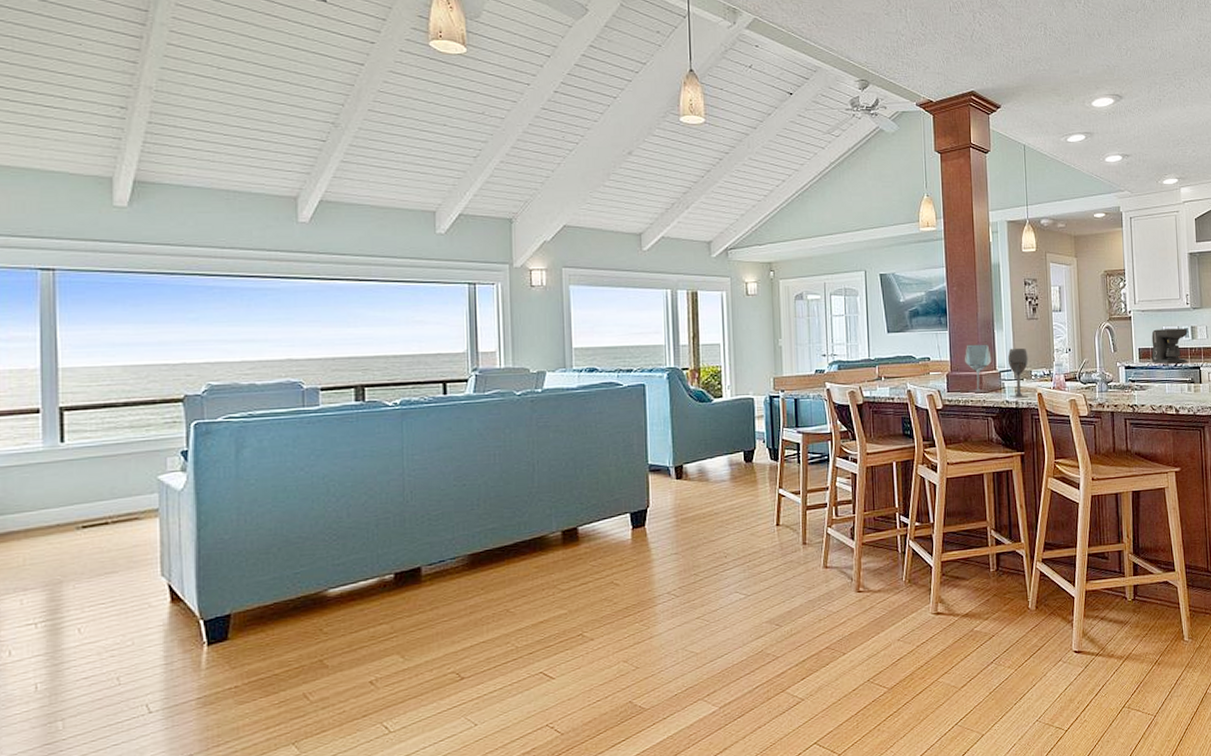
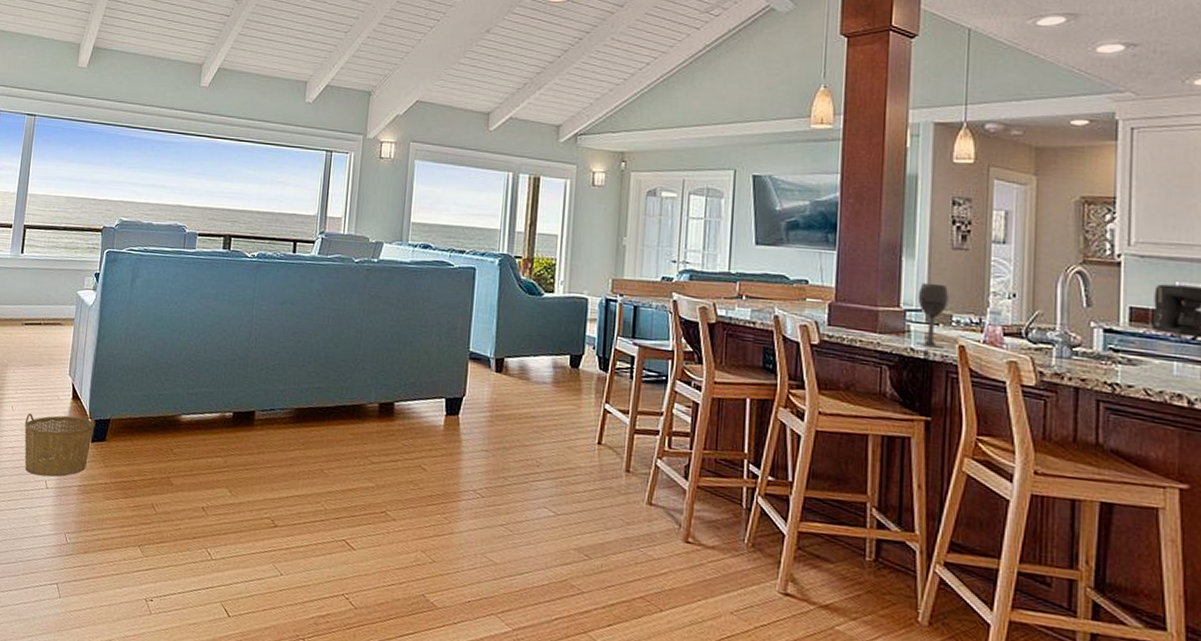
basket: none [102,618,210,702] -> present [24,413,96,477]
wine glass: present [964,344,992,394] -> none [854,271,895,335]

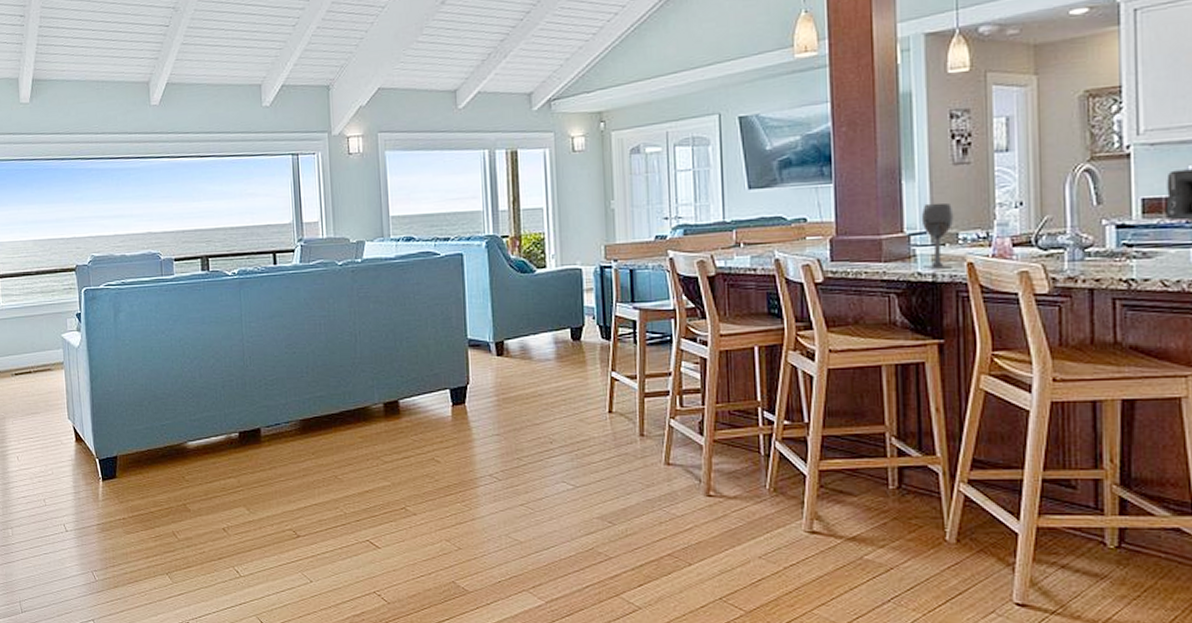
basket: present [24,413,96,477] -> none [32,457,104,520]

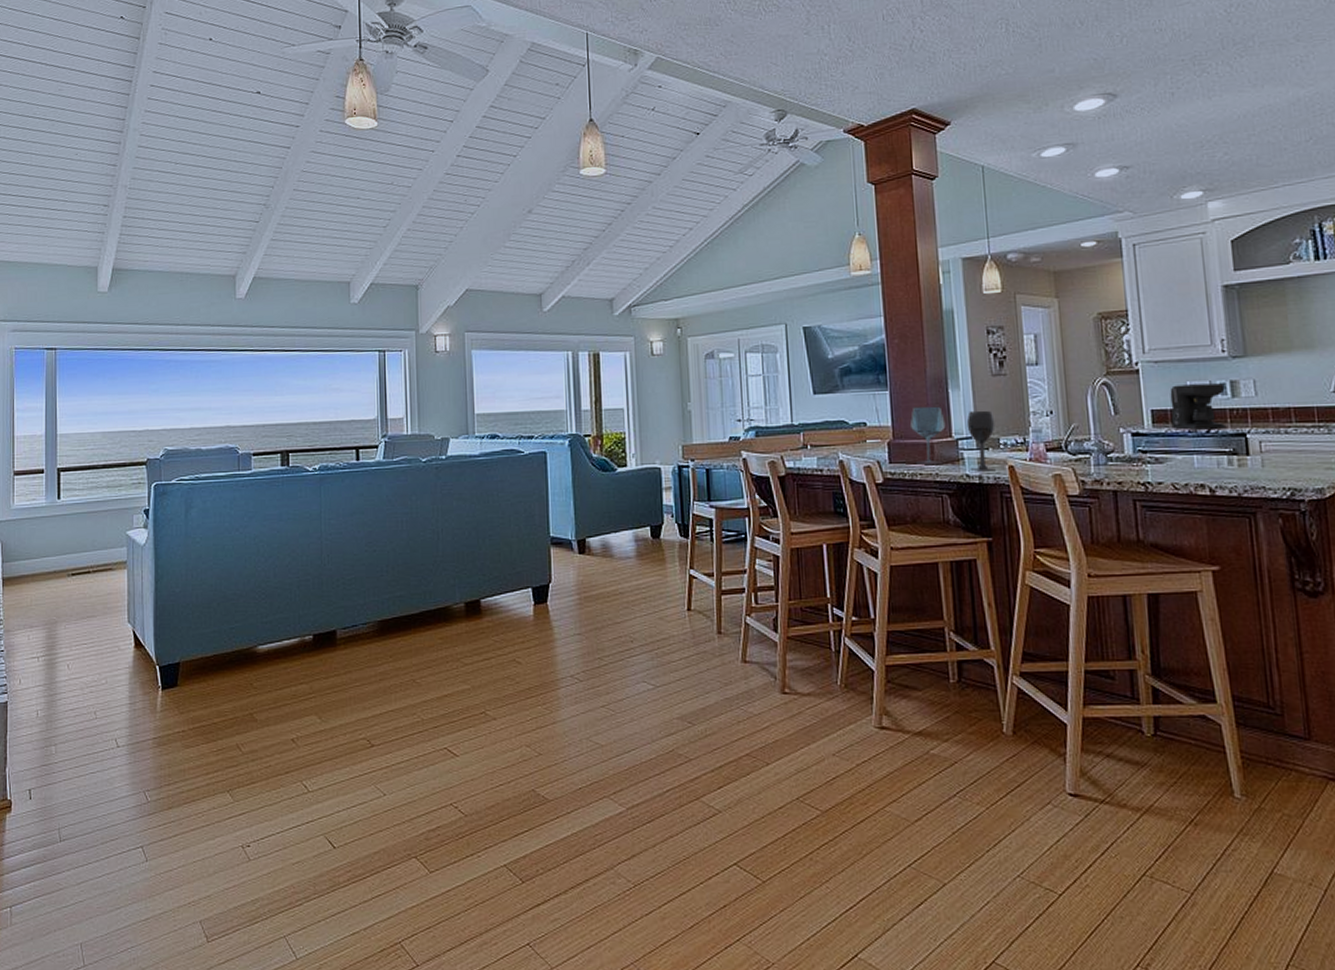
wine glass: none [855,199,897,264] -> present [909,406,946,466]

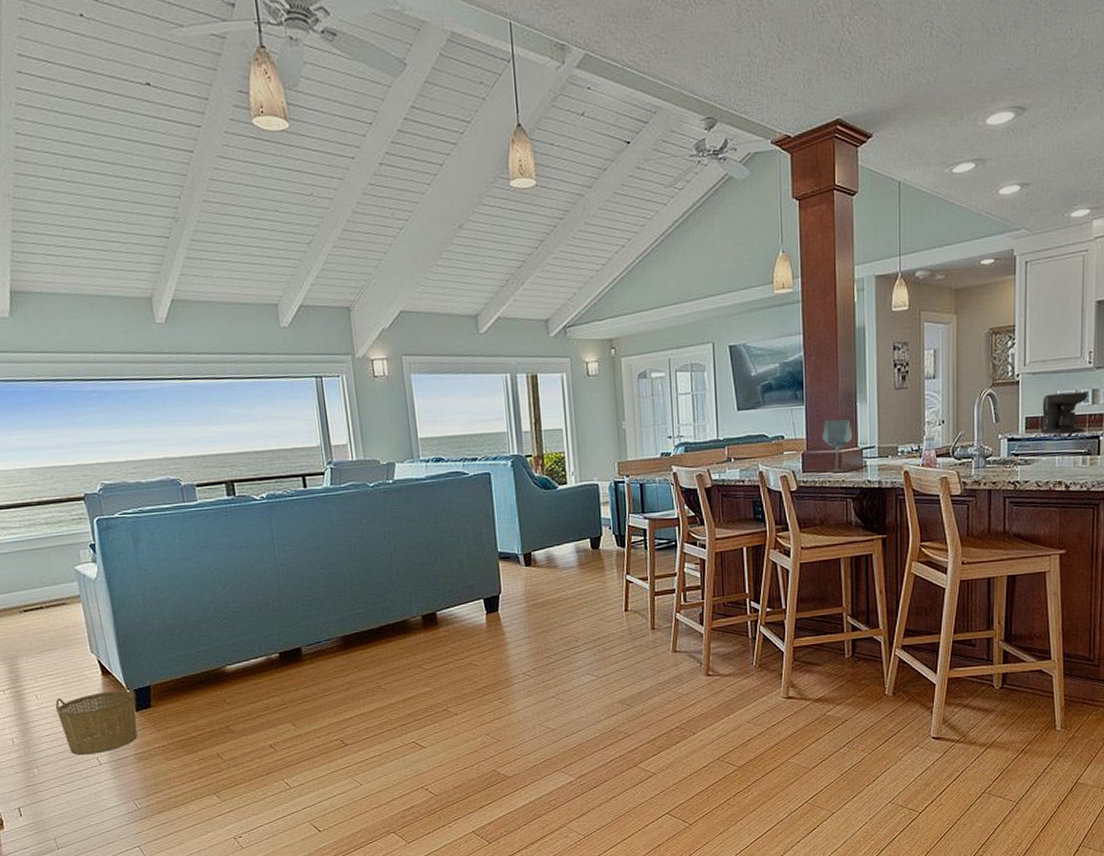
basket: none [84,664,164,735] -> present [55,688,138,755]
wine glass: present [966,410,996,472] -> none [871,421,895,477]

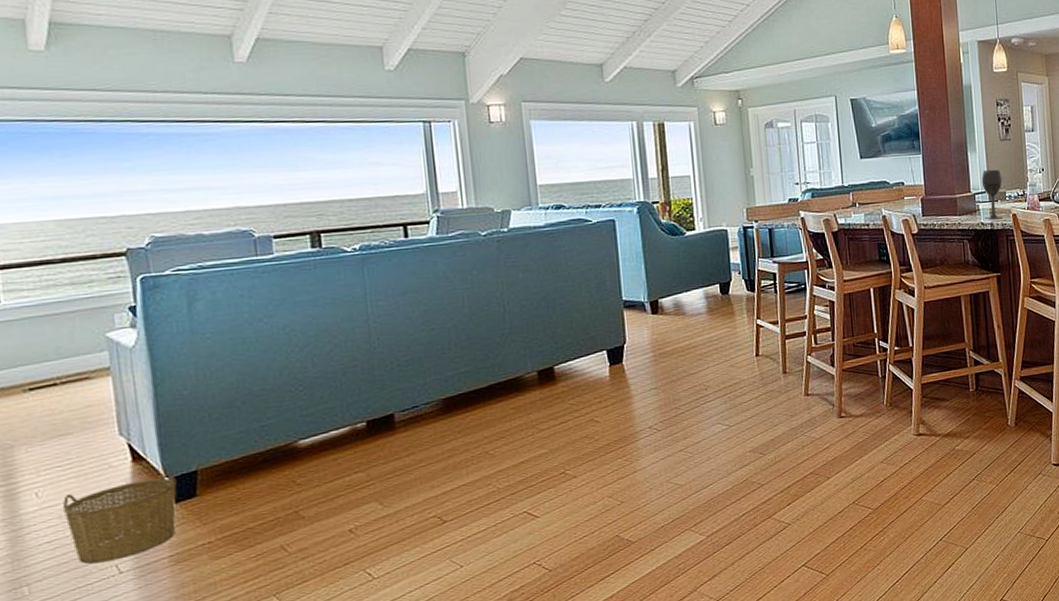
wine glass: present [821,419,853,474] -> none [938,166,966,217]
wine glass: none [871,421,895,477] -> present [981,169,1003,220]

